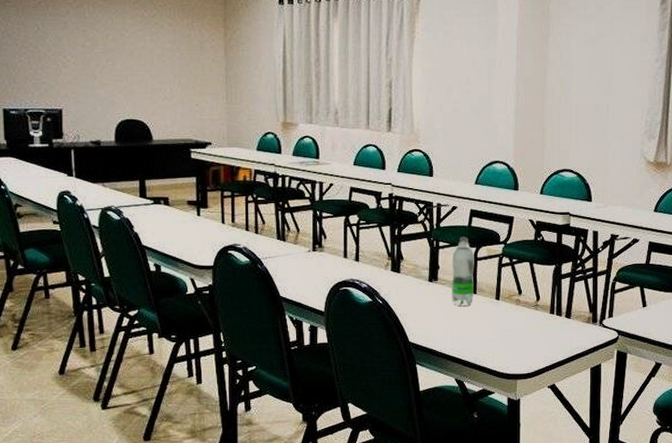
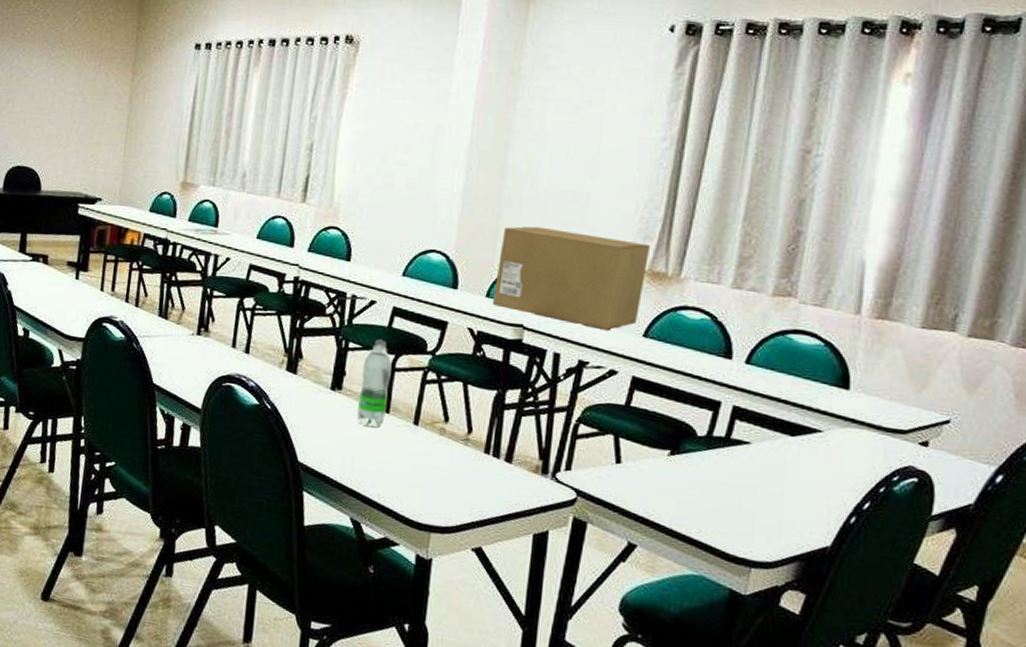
box: none [546,135,654,210] -> present [493,226,651,331]

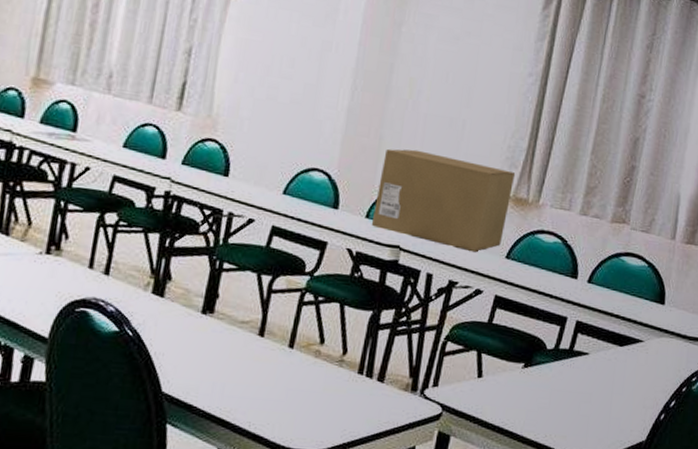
bottle: present [357,339,392,428] -> none [229,259,269,353]

